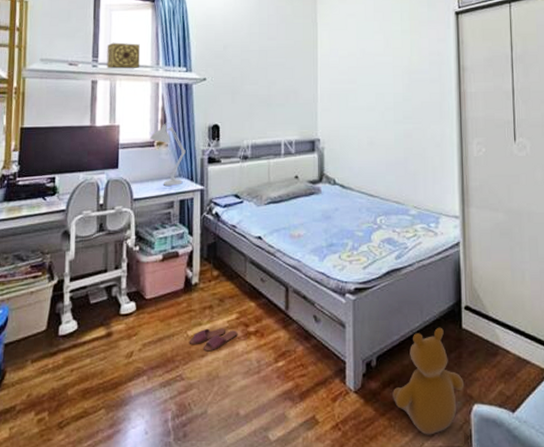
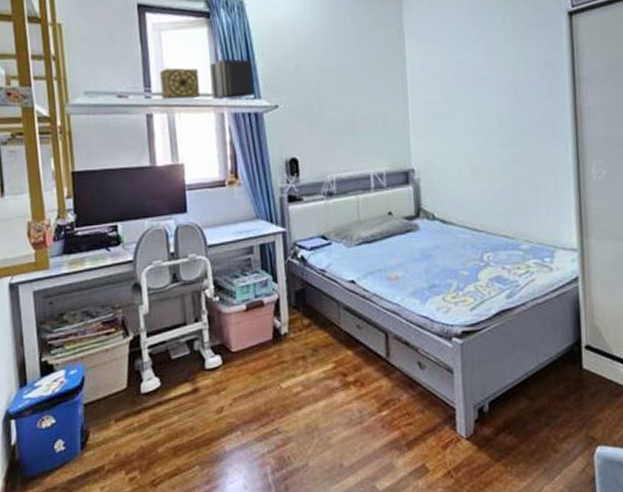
books: none [149,37,187,71] -> present [210,59,254,99]
desk lamp: present [150,123,186,187] -> none [220,158,262,231]
slippers: present [189,328,238,352] -> none [283,379,336,404]
teddy bear: present [392,327,465,435] -> none [508,368,587,479]

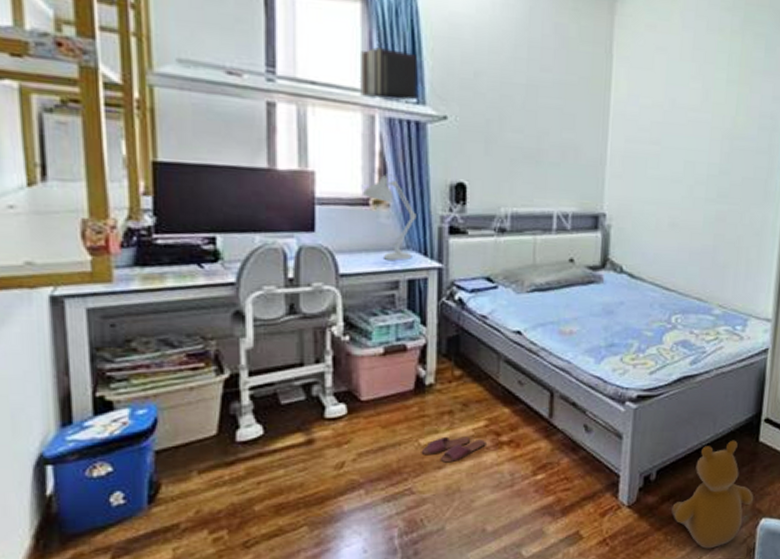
decorative box: present [160,68,201,100] -> none [290,46,345,92]
desk lamp: none [220,158,262,231] -> present [363,174,416,262]
slippers: none [283,379,336,404] -> present [421,437,486,463]
teddy bear: none [508,368,587,479] -> present [671,440,754,549]

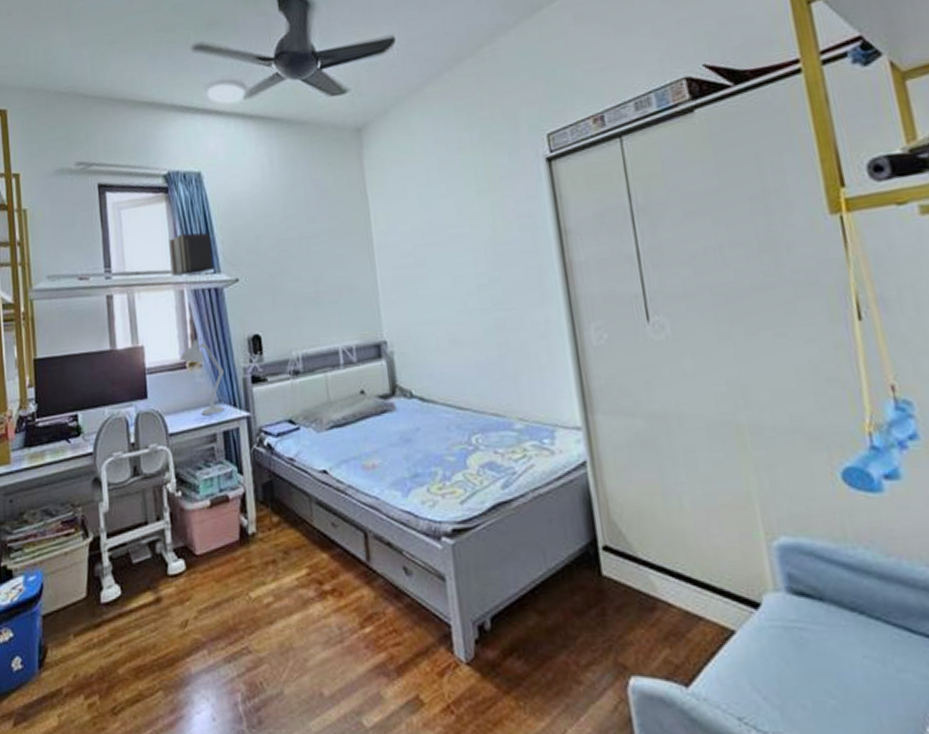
slippers: present [421,437,486,463] -> none [252,587,311,617]
teddy bear: present [671,440,754,549] -> none [517,575,615,719]

